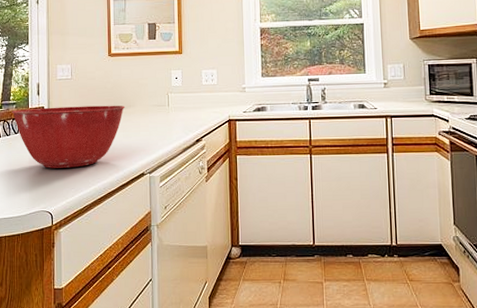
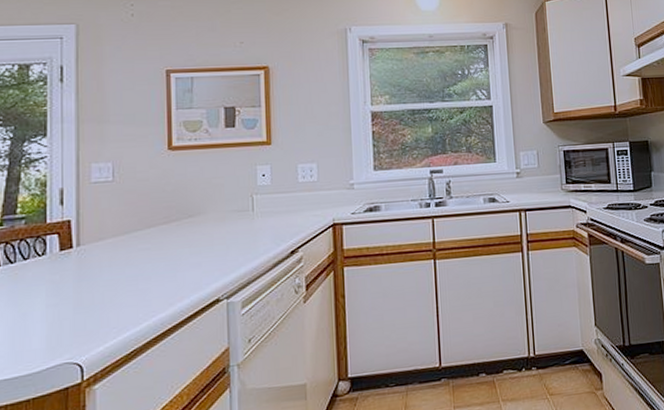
mixing bowl: present [11,105,126,168] -> none [18,213,193,304]

